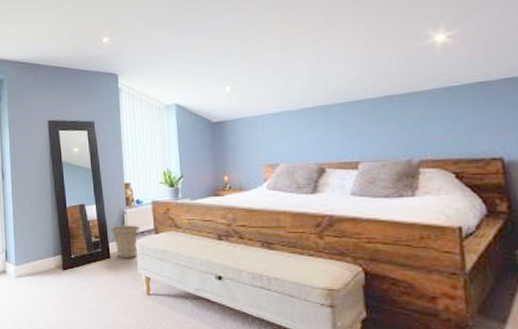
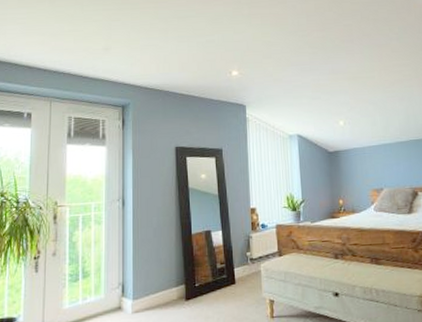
basket: present [110,225,141,259] -> none [235,249,265,284]

